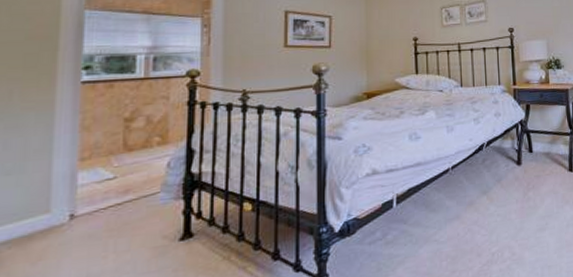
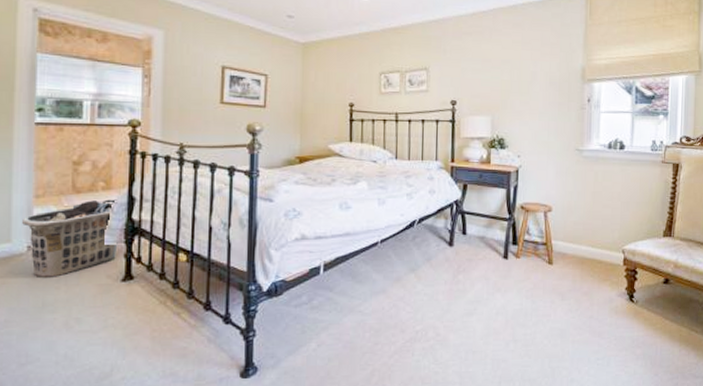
clothes hamper: none [64,153,175,249] -> present [22,199,118,279]

